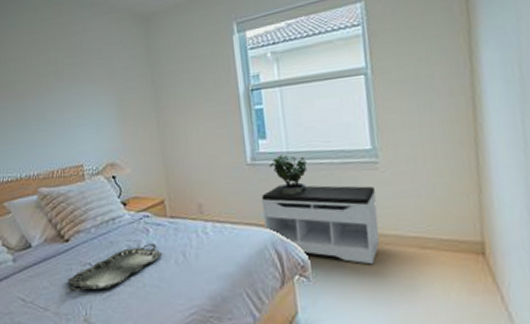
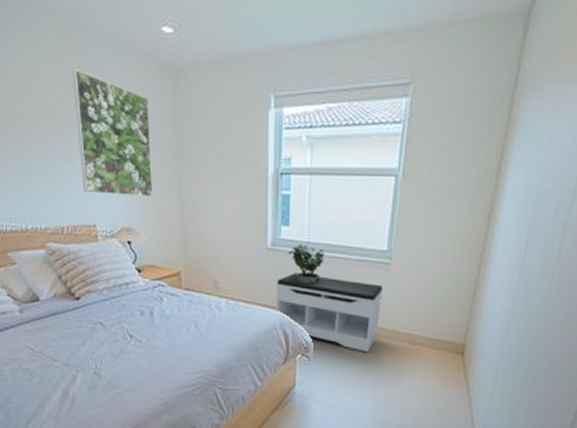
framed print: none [61,31,134,137] -> present [73,68,153,198]
serving tray: present [68,244,163,291] -> none [78,311,175,348]

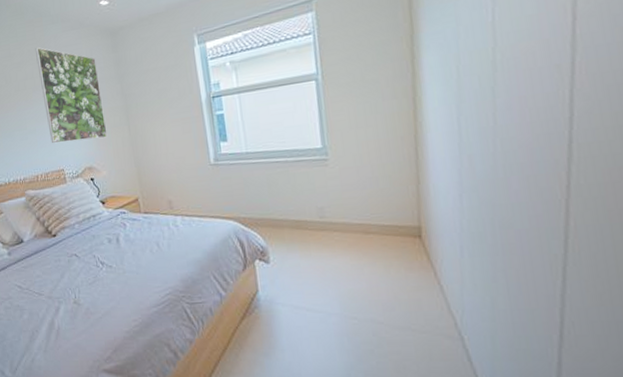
bench: present [276,273,382,353] -> none [224,180,329,249]
potted plant: present [288,244,325,283] -> none [230,155,267,191]

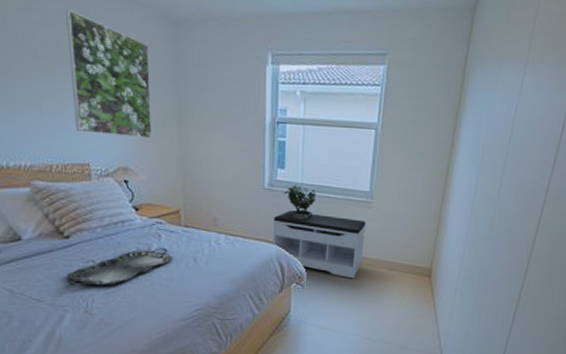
serving tray: none [57,236,139,279] -> present [67,248,174,286]
bench: none [224,180,329,249] -> present [272,210,366,279]
potted plant: none [230,155,267,191] -> present [283,185,317,219]

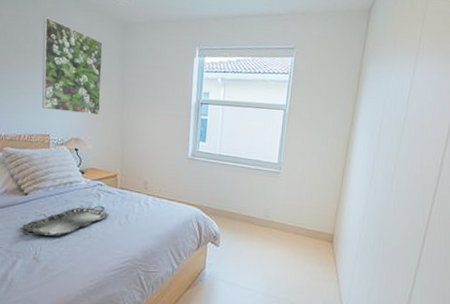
bench: present [272,210,366,279] -> none [193,177,274,241]
potted plant: present [283,185,317,219] -> none [204,156,232,186]

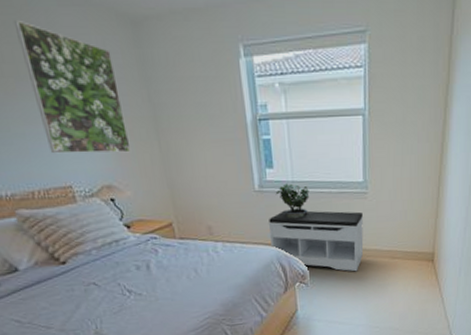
serving tray: present [22,206,110,236] -> none [70,262,174,309]
bench: none [193,177,274,241] -> present [268,210,364,272]
potted plant: none [204,156,232,186] -> present [275,183,311,218]

